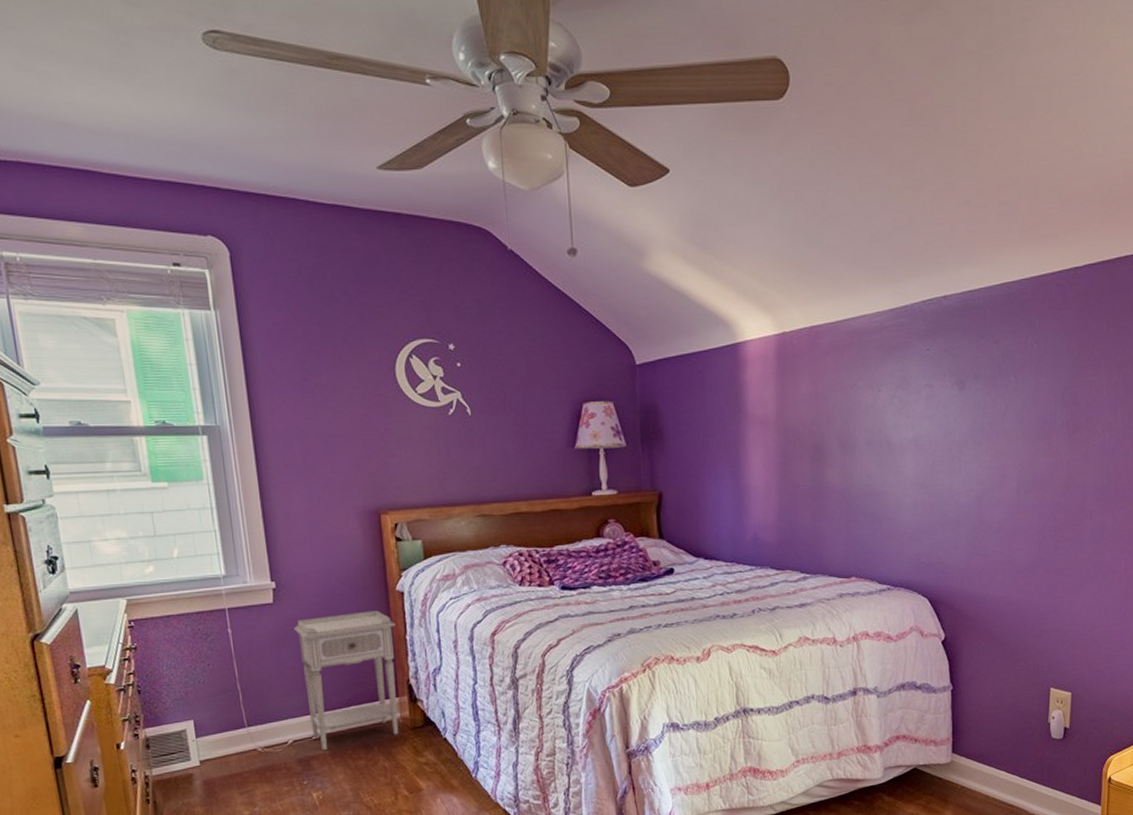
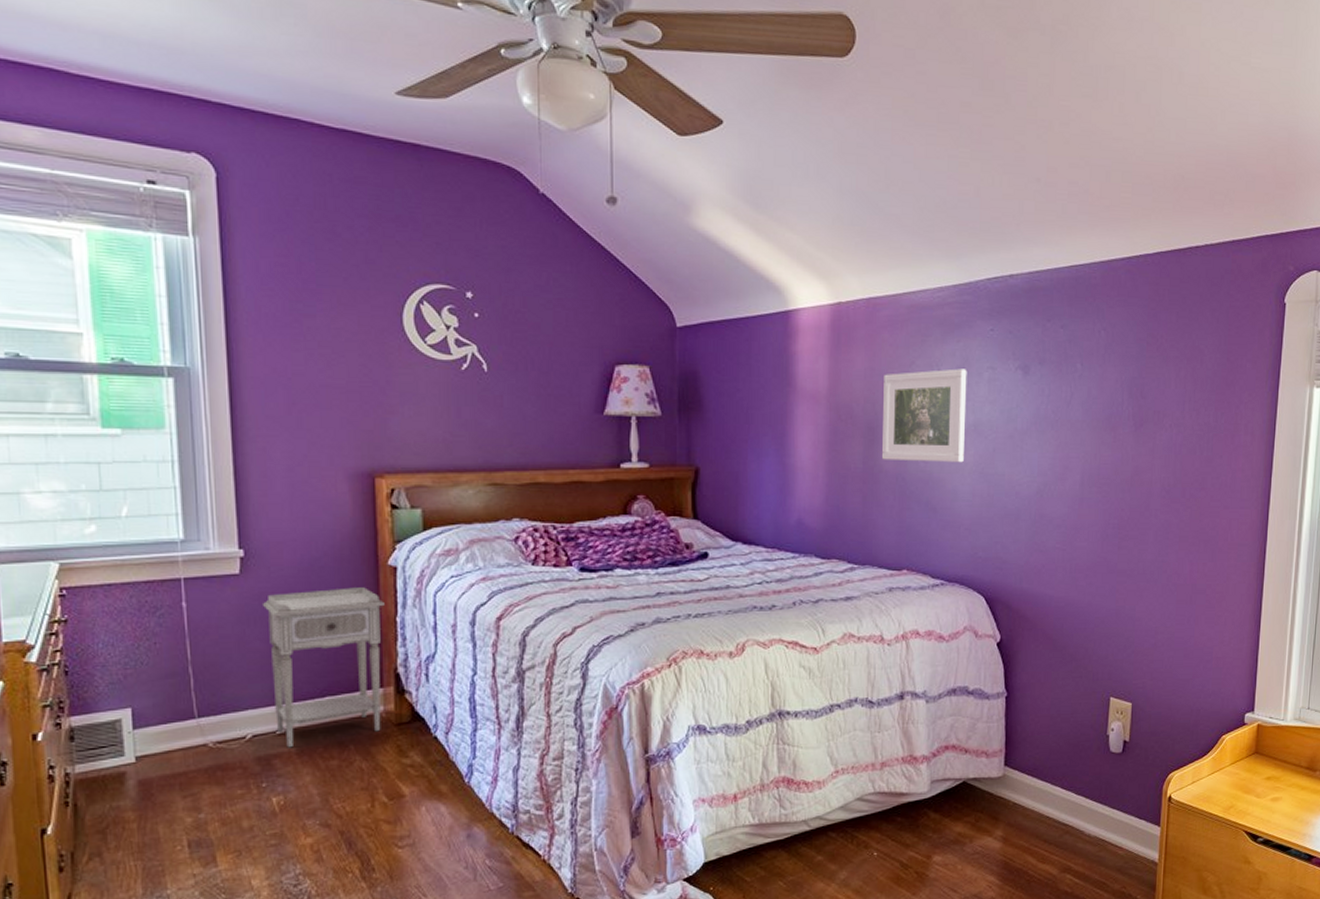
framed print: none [828,388,906,477] -> present [882,369,967,463]

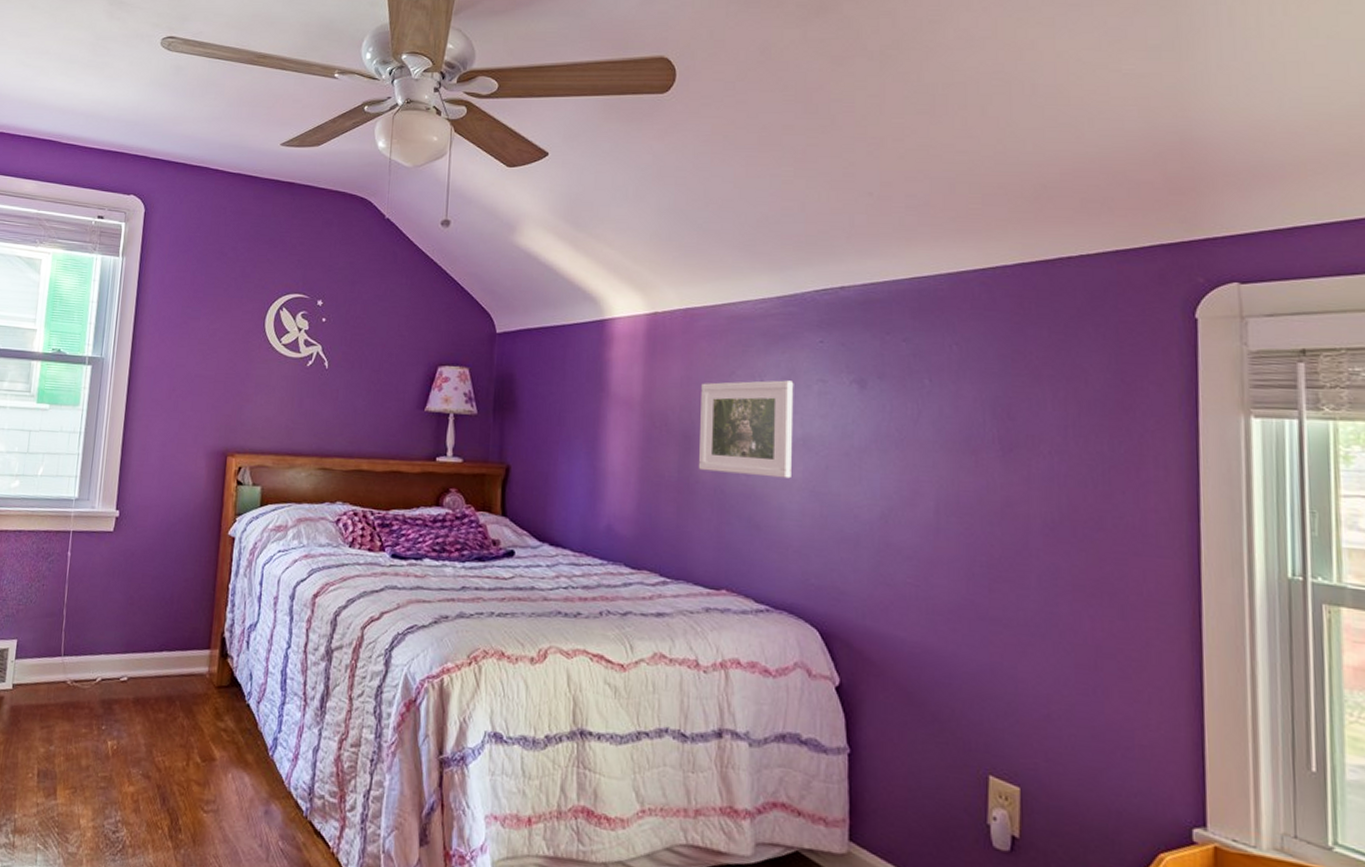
nightstand: present [261,587,385,748] -> none [121,552,221,696]

